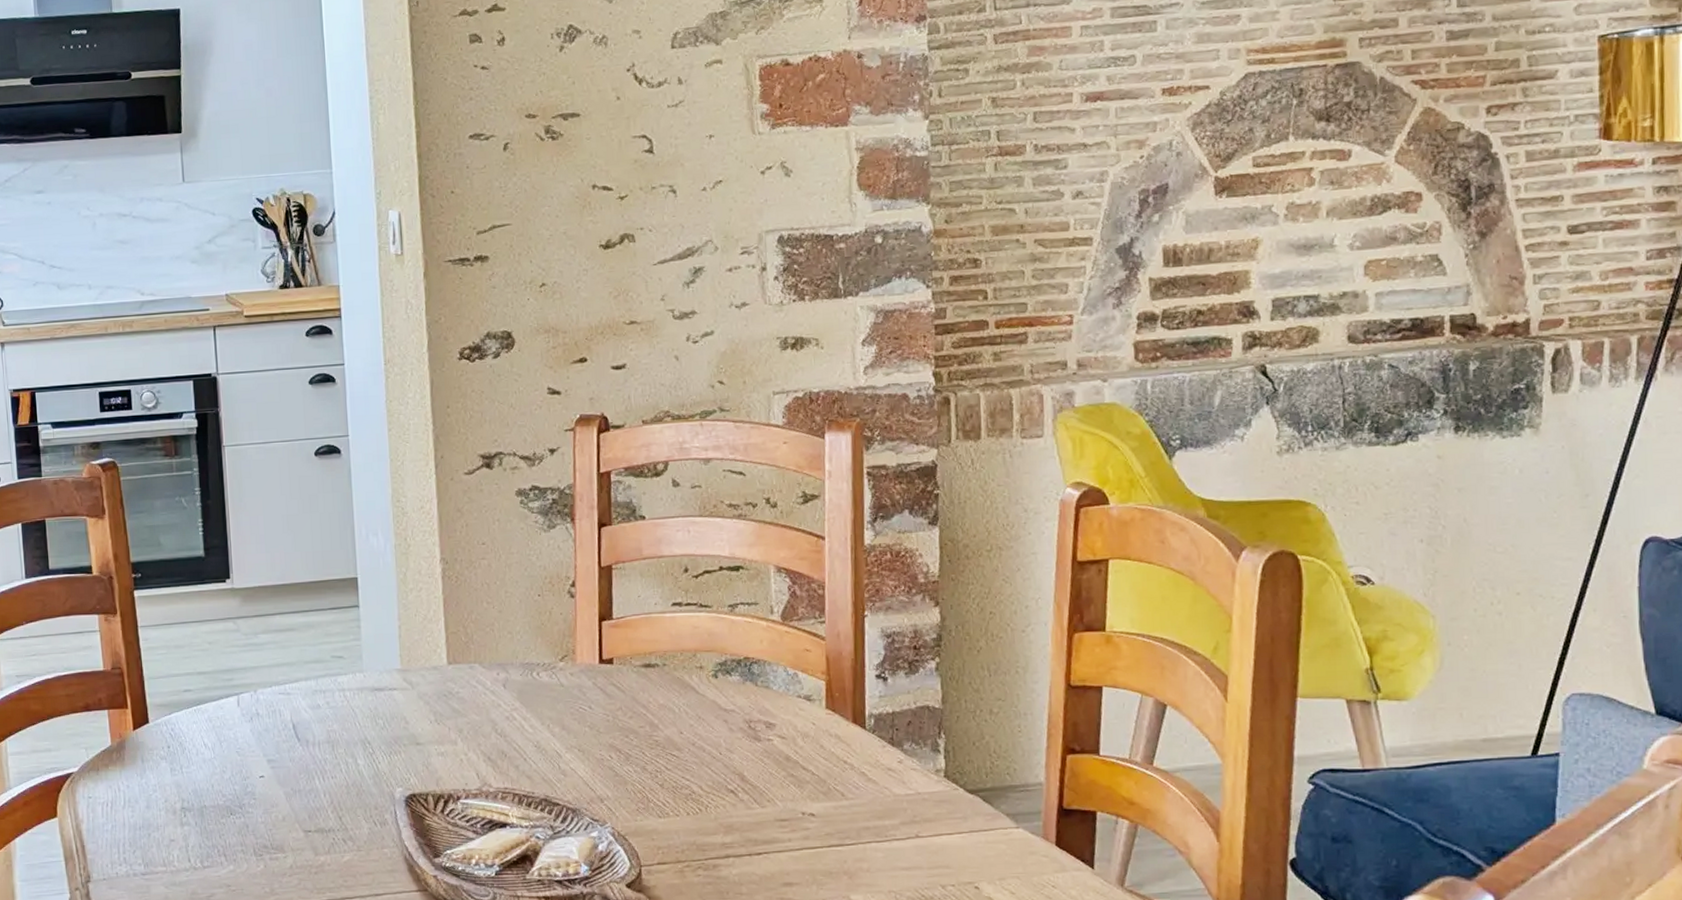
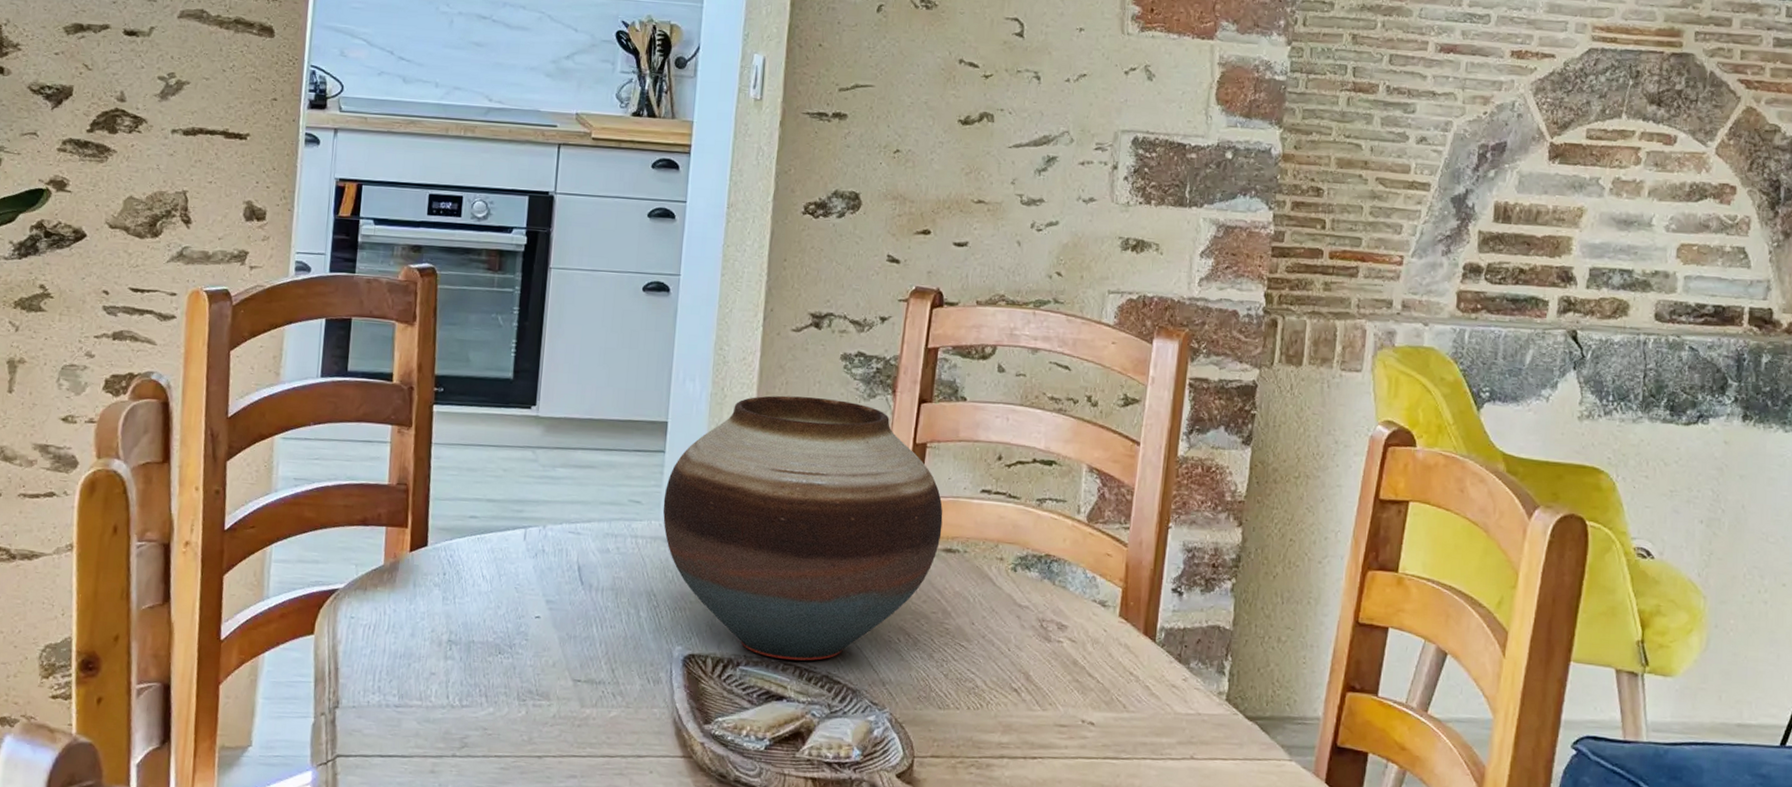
vase: none [364,535,639,788] -> present [662,395,943,661]

